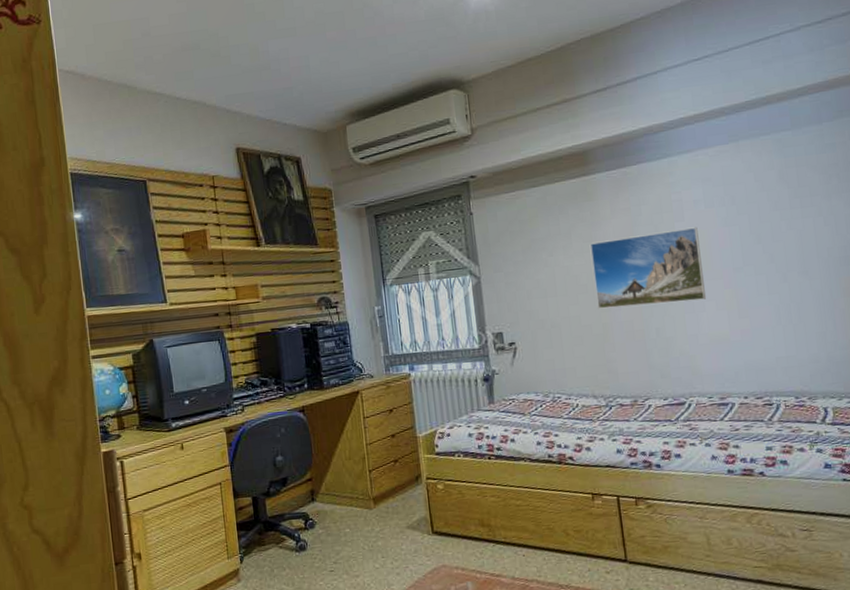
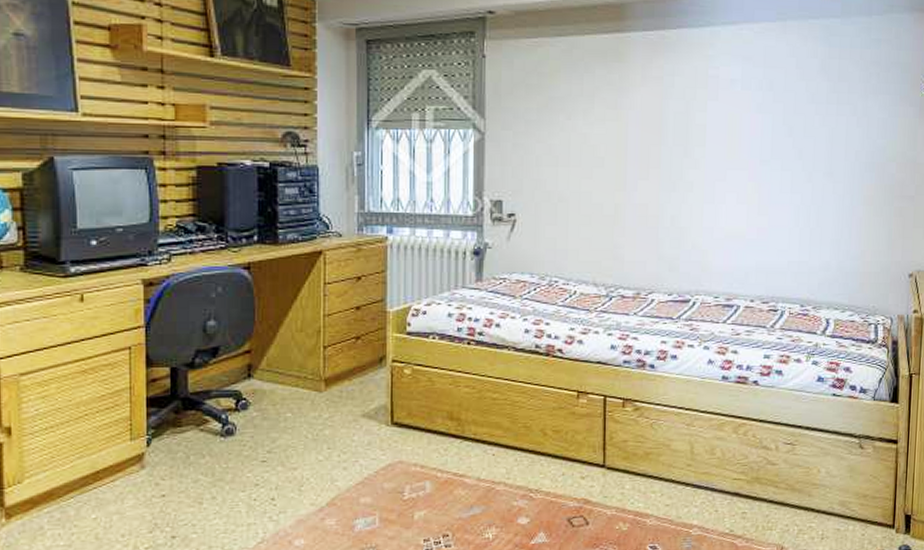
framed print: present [589,227,707,309] -> none [612,108,730,190]

